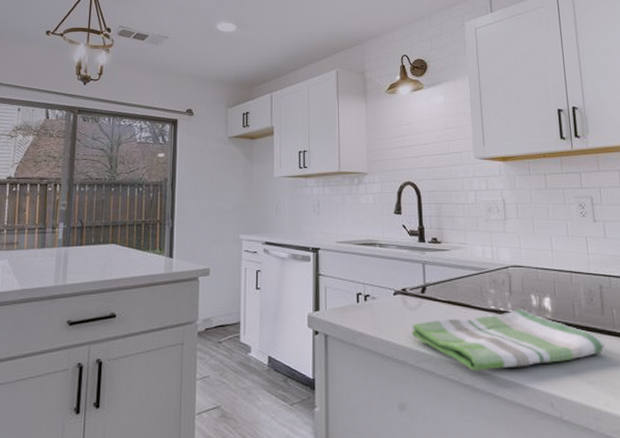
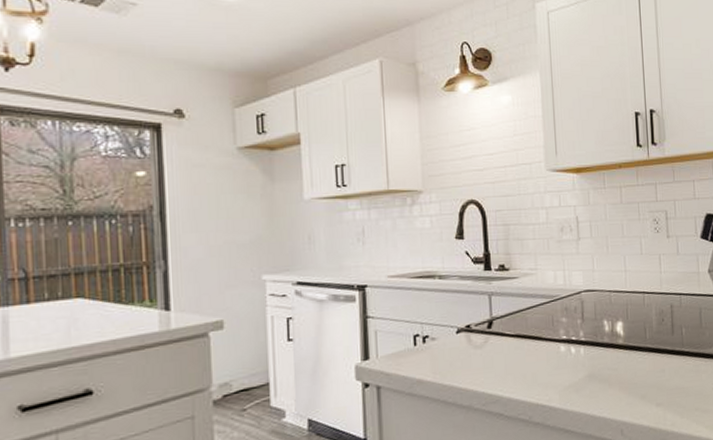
dish towel: present [412,309,605,371] -> none [477,336,673,408]

